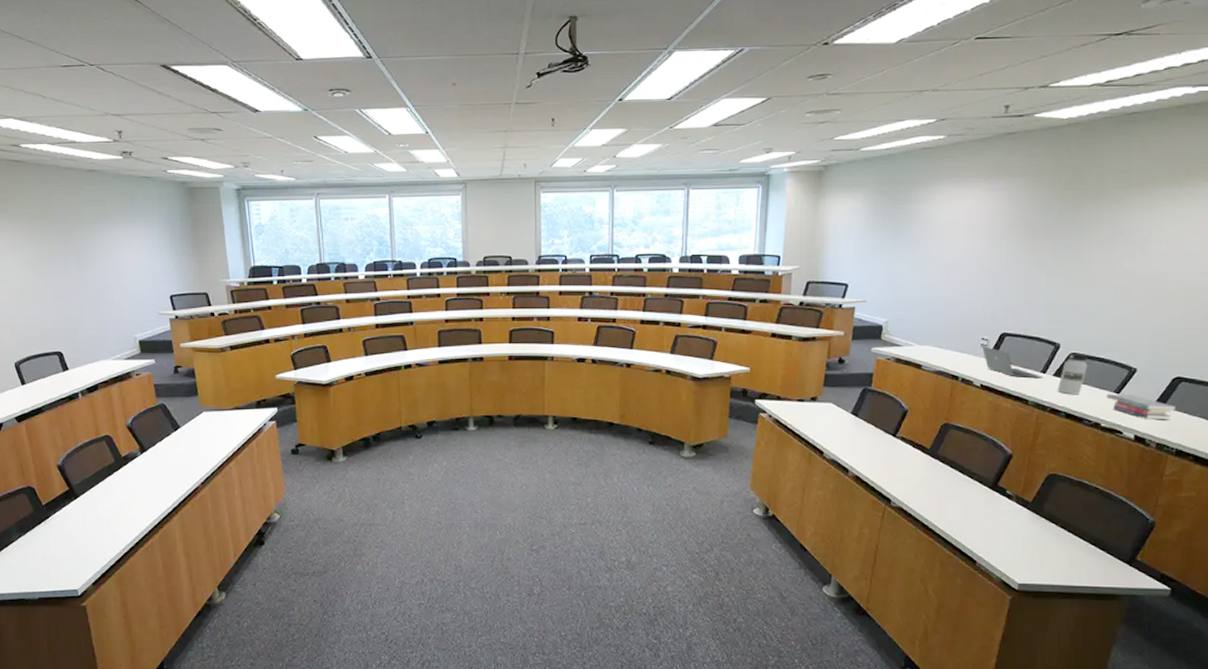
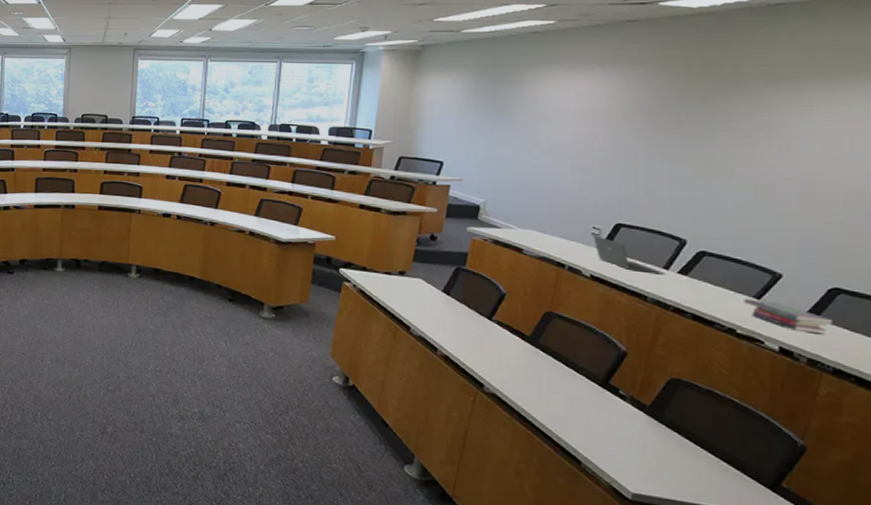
water bottle: present [1057,353,1088,395] -> none [682,250,720,297]

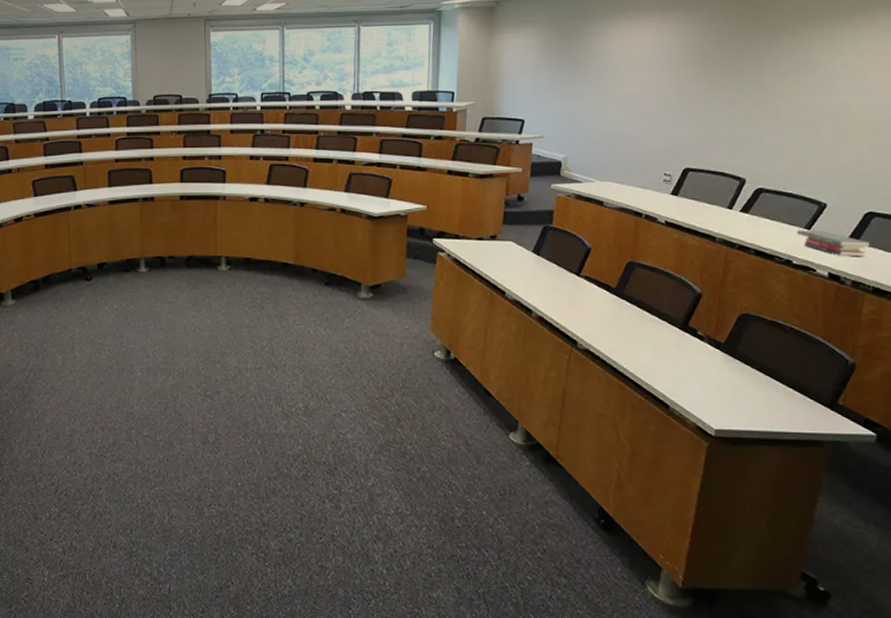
laptop: present [593,235,664,275] -> none [665,181,729,215]

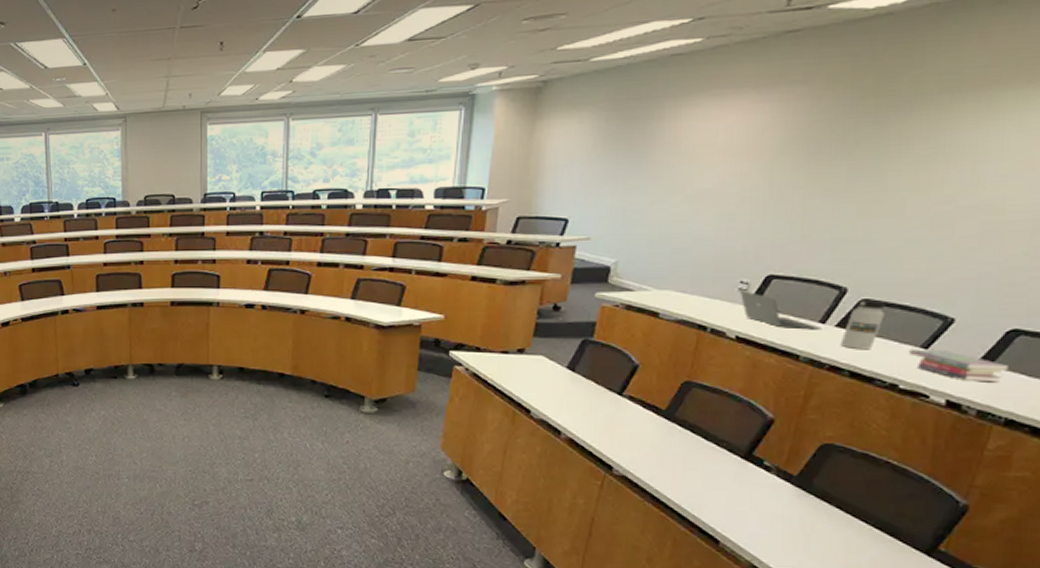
laptop: none [665,181,729,215] -> present [740,291,820,330]
water bottle: none [745,188,775,232] -> present [840,299,885,350]

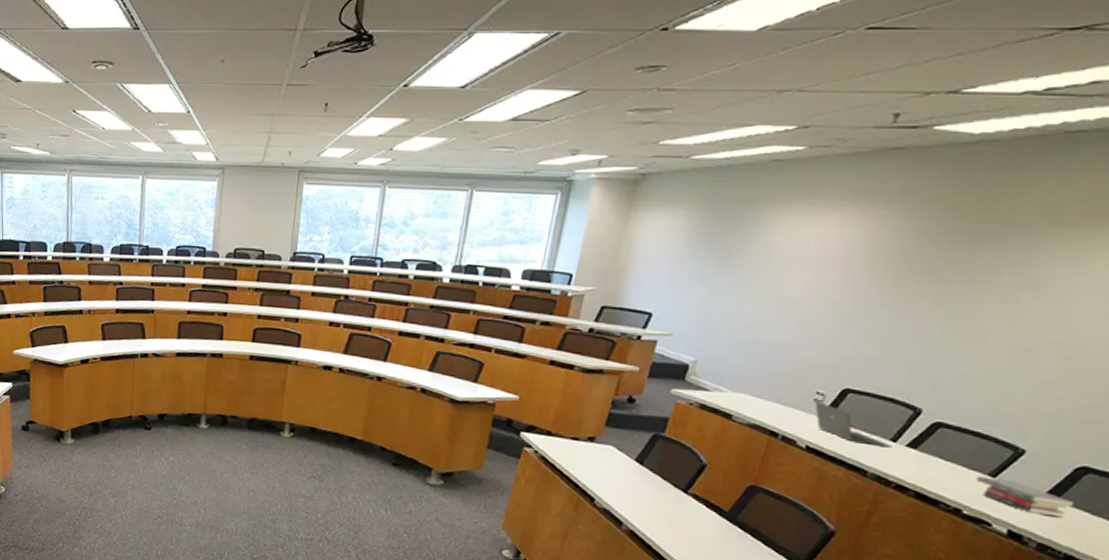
water bottle: present [840,299,885,350] -> none [908,421,958,473]

